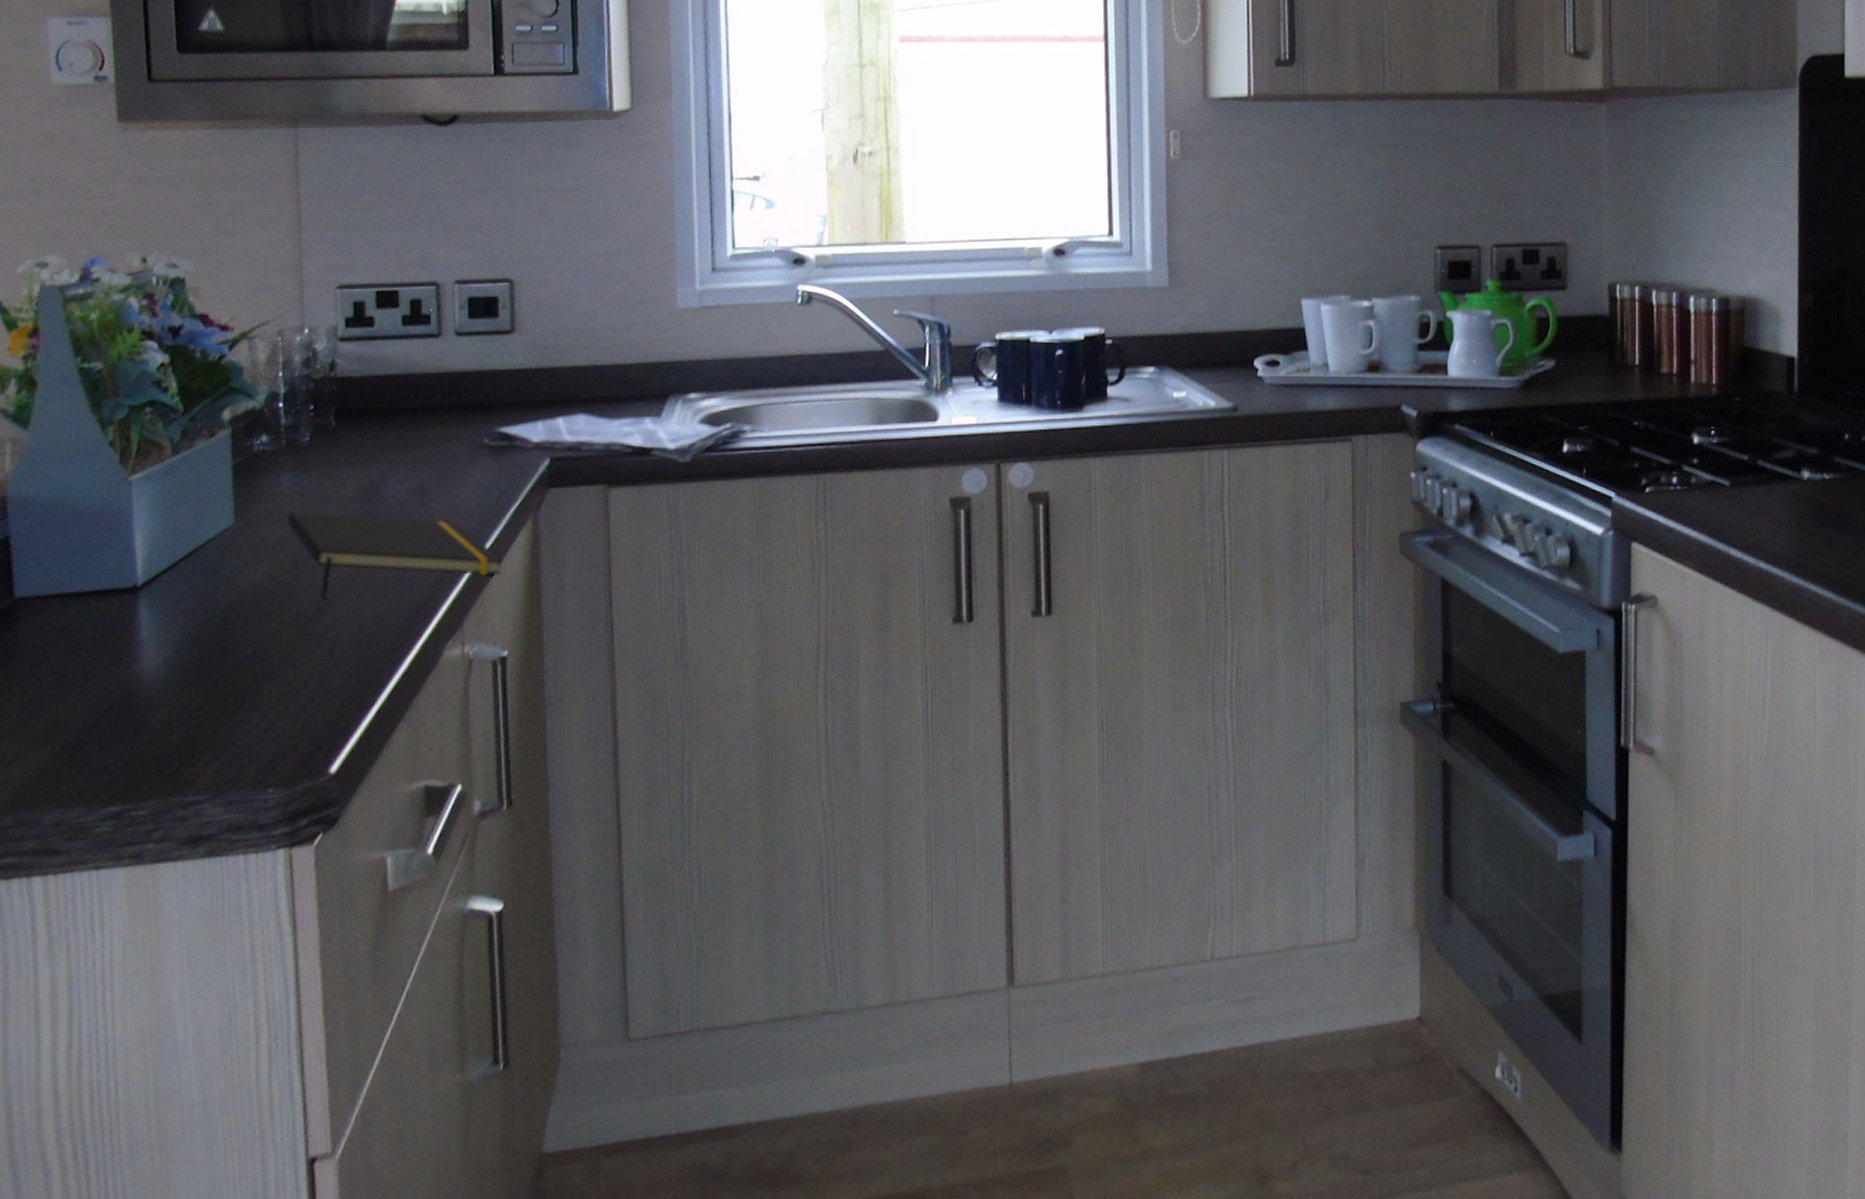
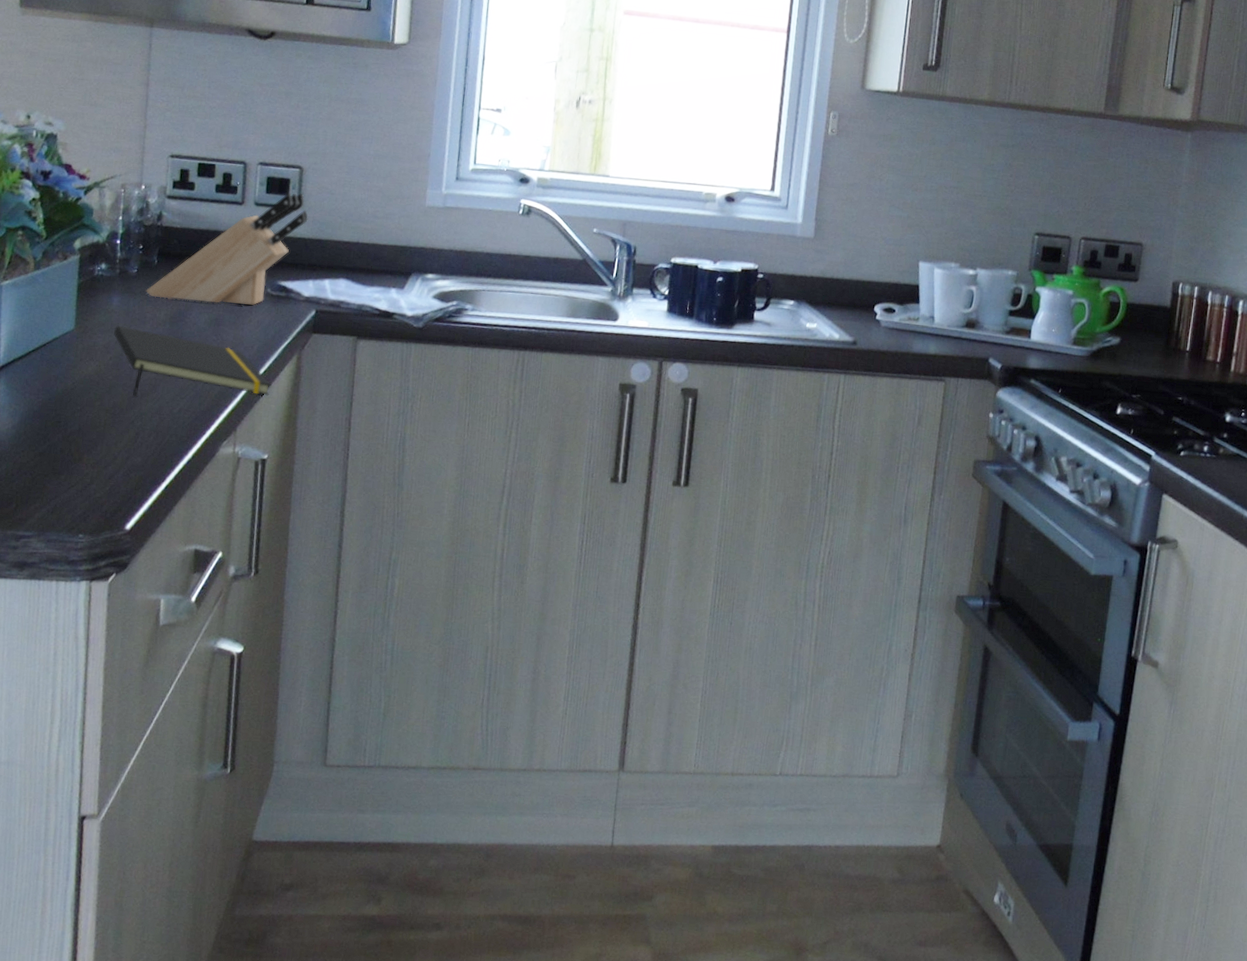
knife block: none [324,312,527,470] -> present [146,193,308,305]

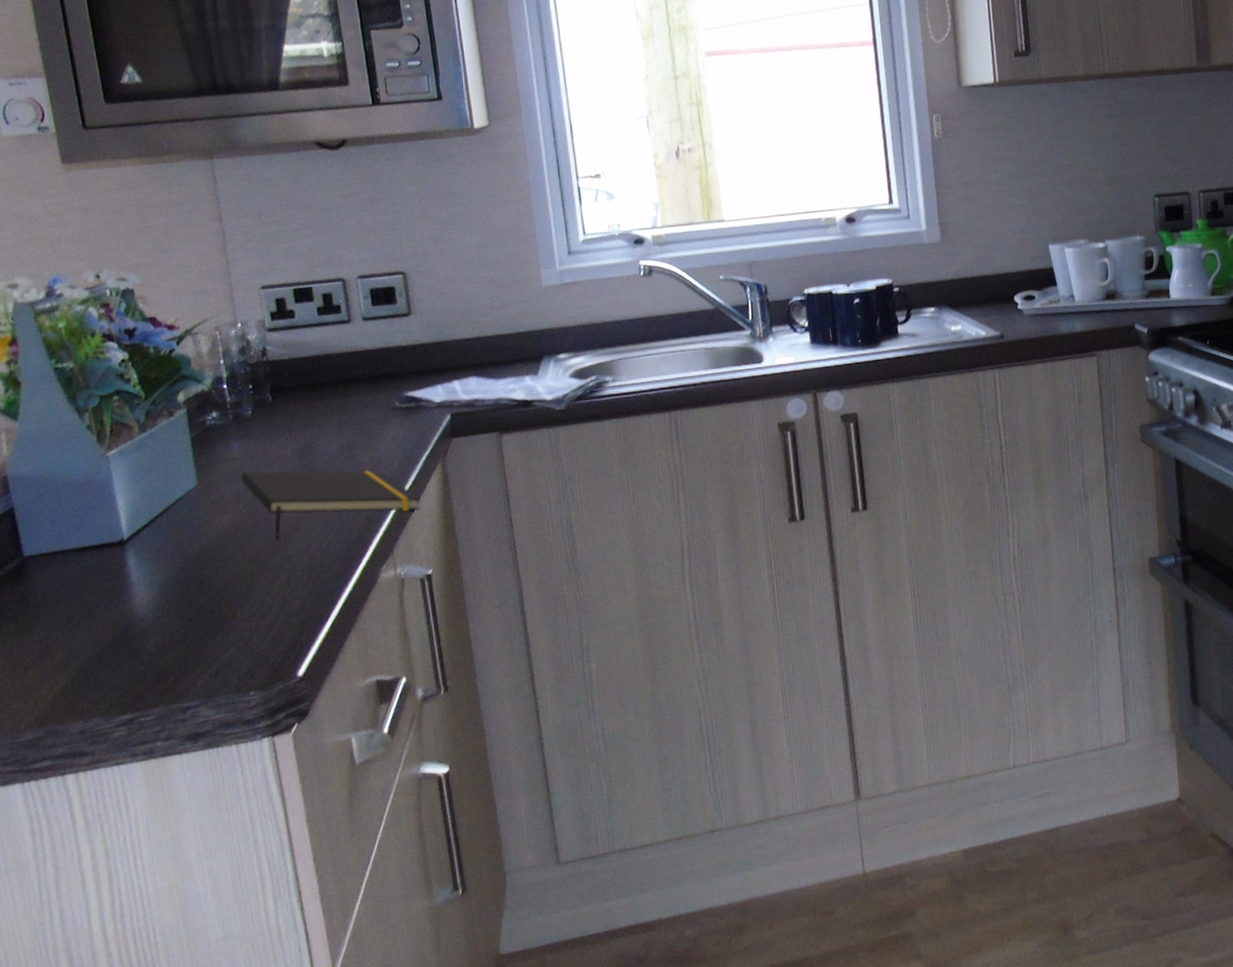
knife block: present [146,193,308,305] -> none [266,298,423,436]

